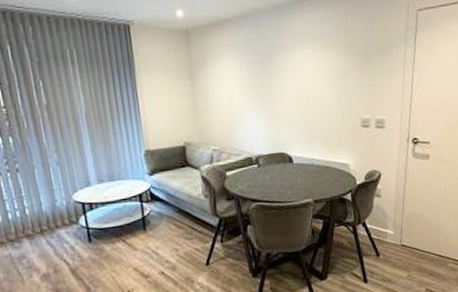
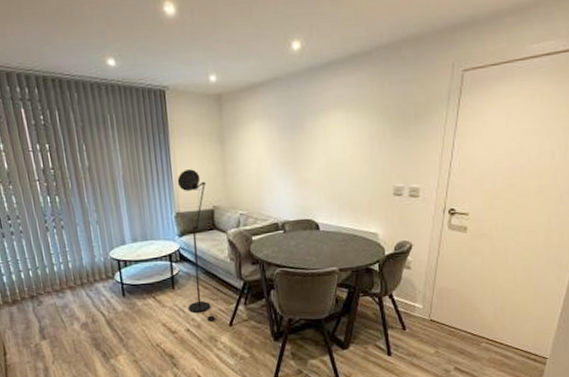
floor lamp: none [145,105,193,262] -> present [177,169,217,321]

